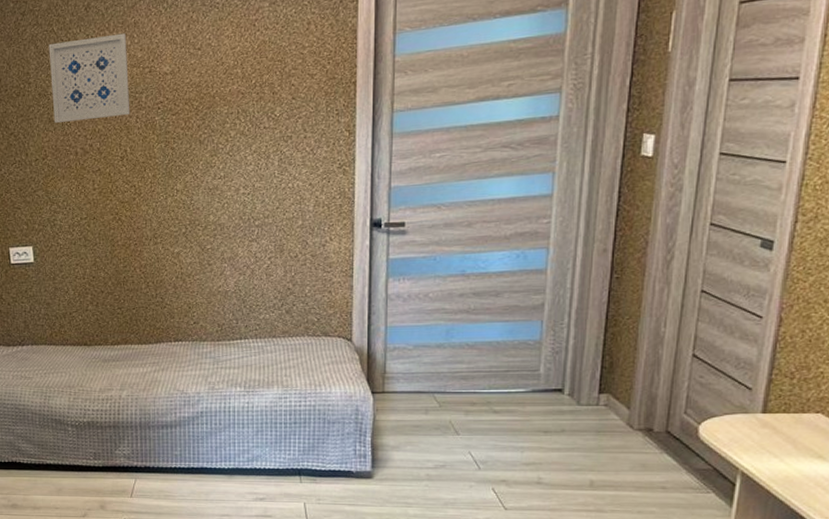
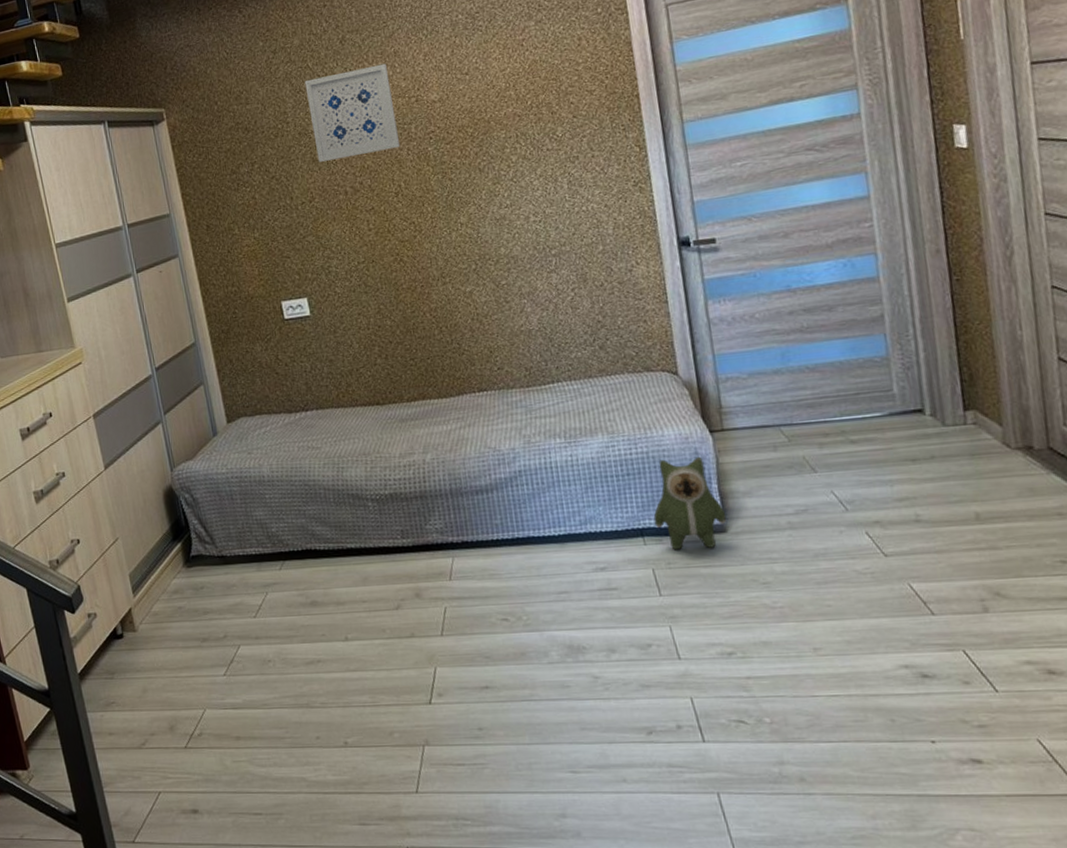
plush toy: none [311,413,375,490] -> present [653,456,727,550]

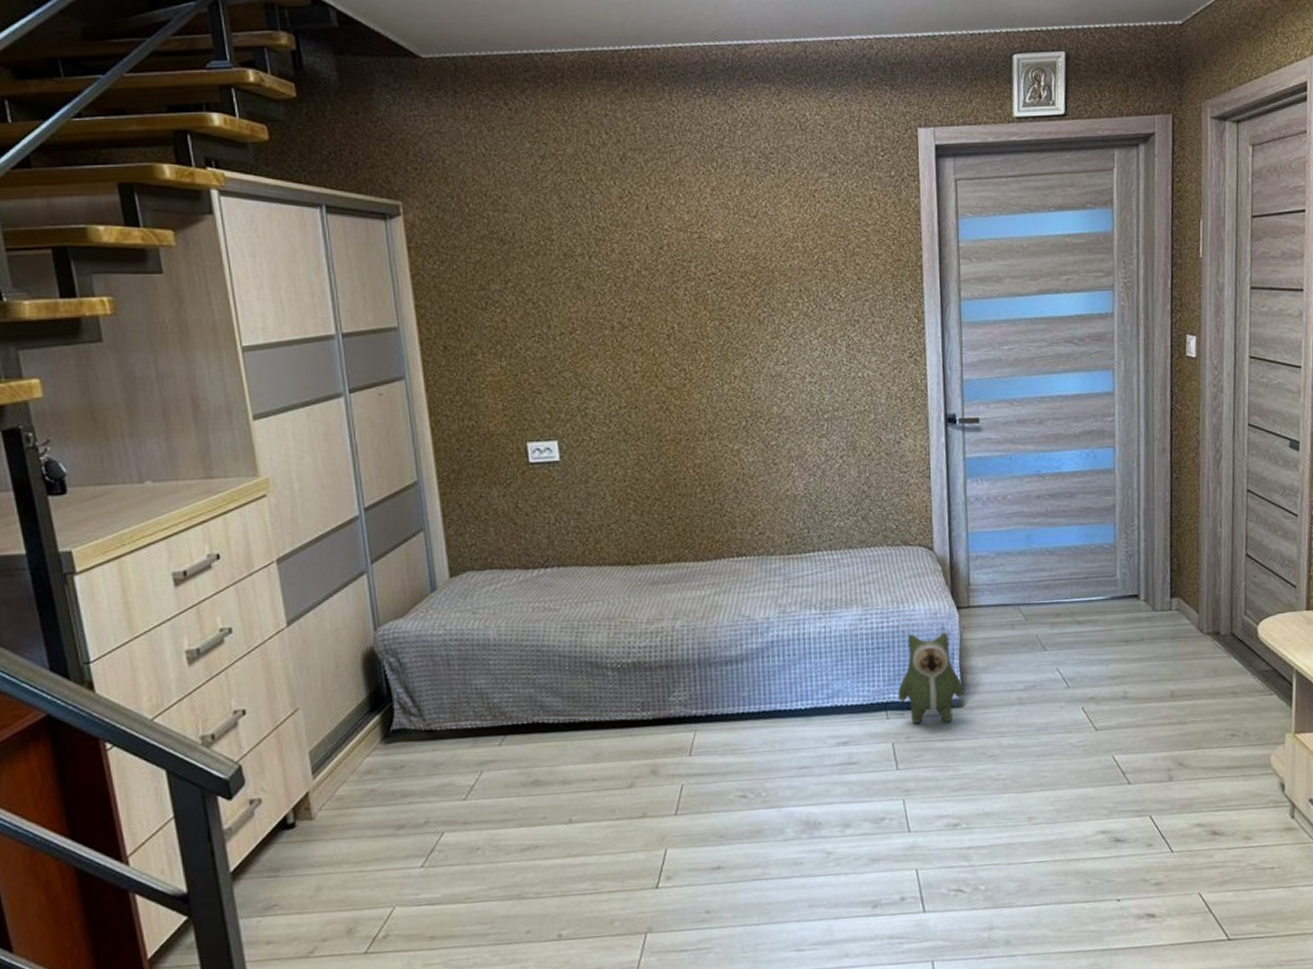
wall art: present [304,63,401,162] -> none [576,191,678,290]

